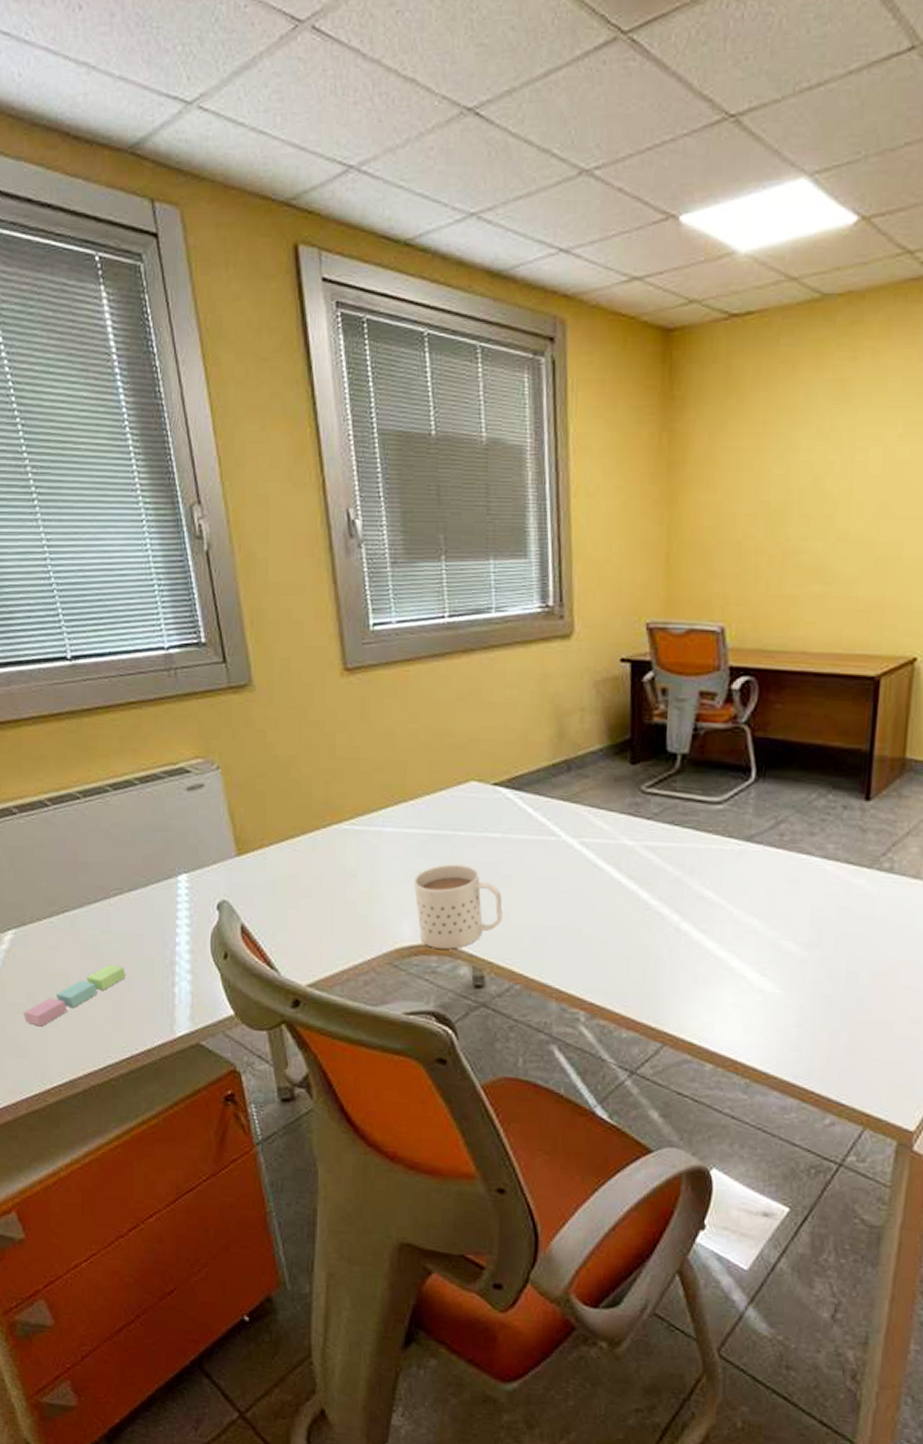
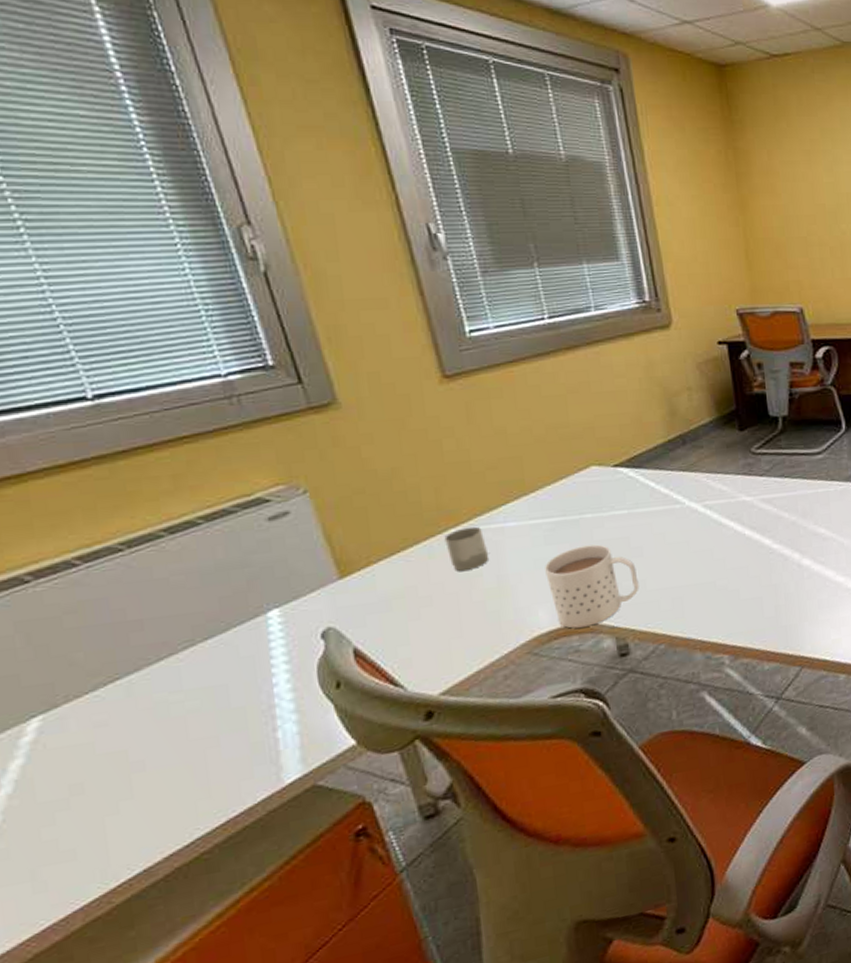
sticky notes: present [23,964,126,1027] -> none [65,725,210,820]
cup: none [328,825,365,869] -> present [444,526,489,571]

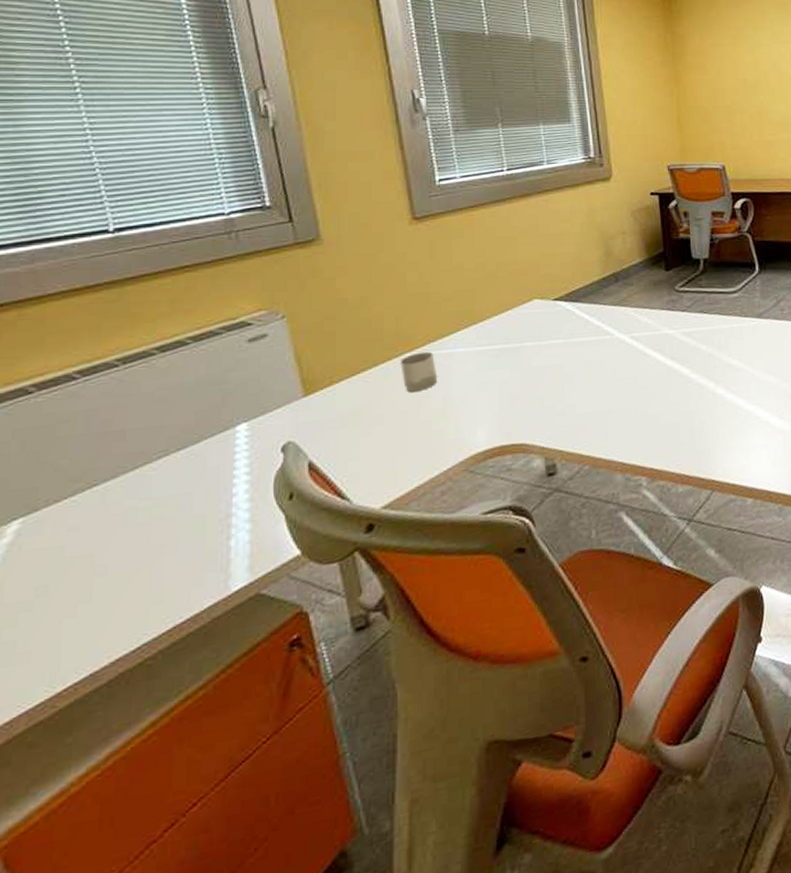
mug: present [545,544,639,629] -> none [486,370,569,448]

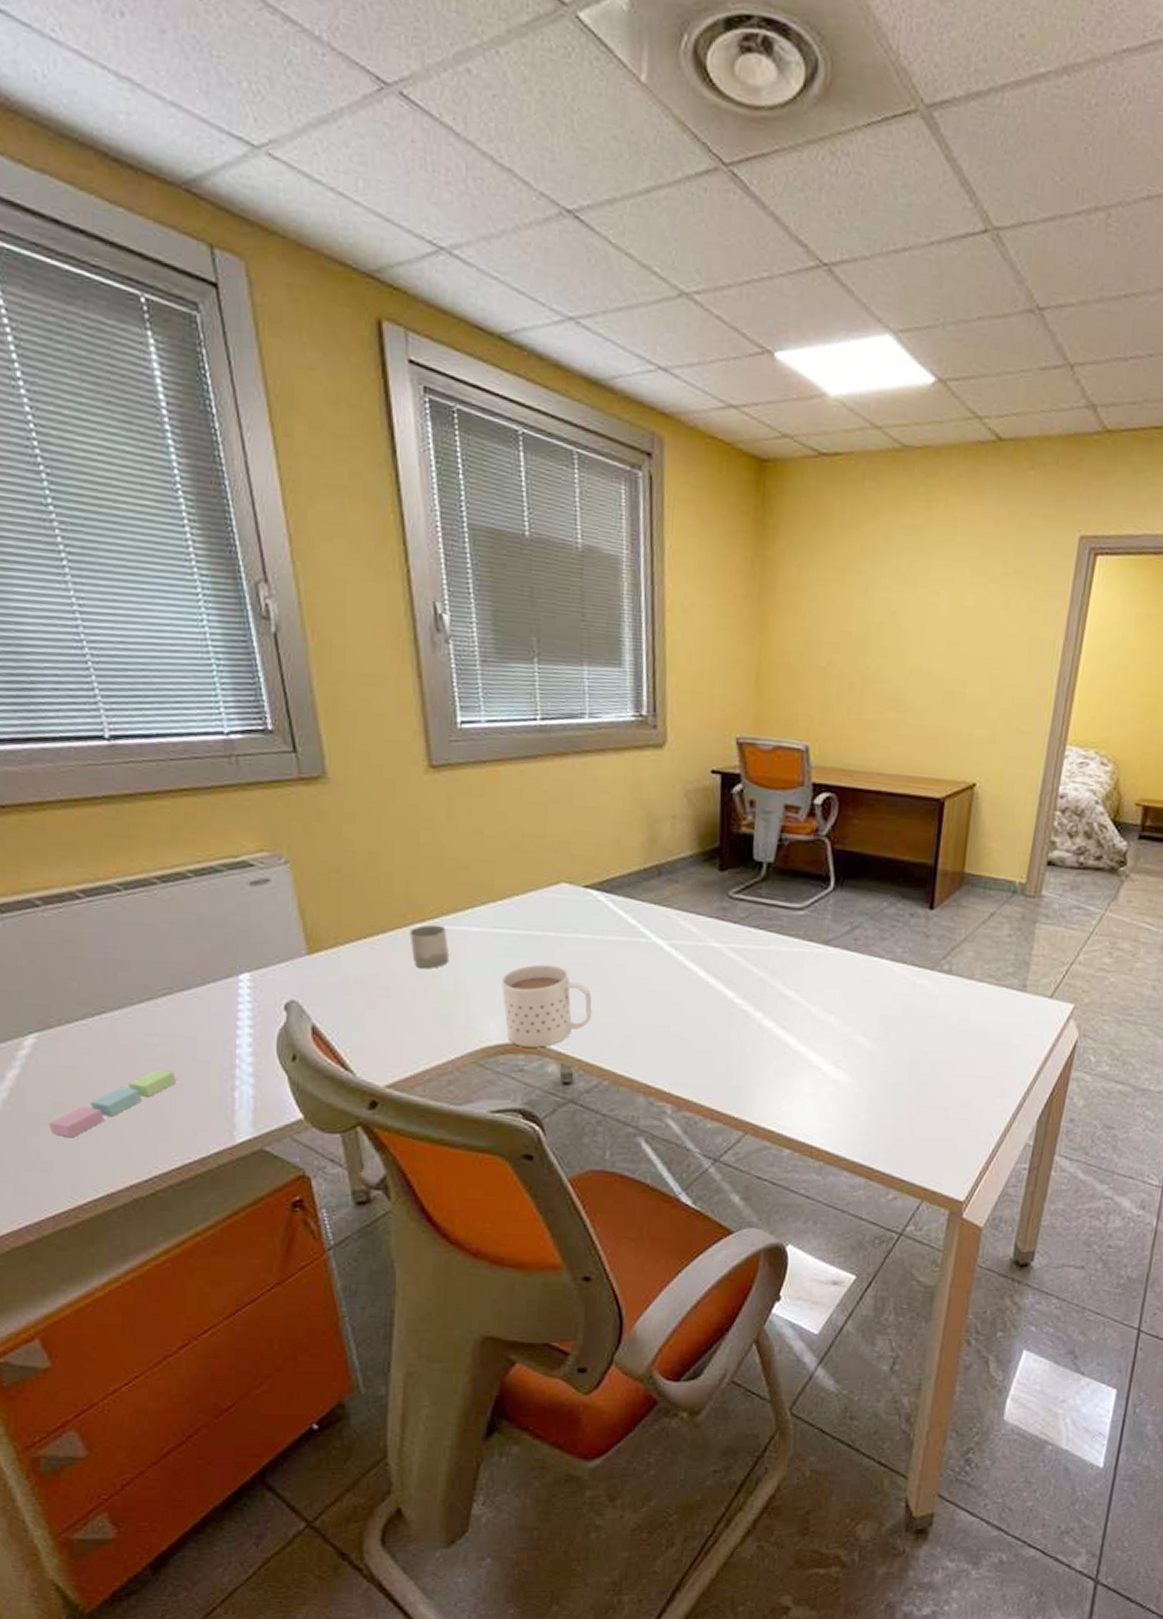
sticky notes: none [28,531,170,622] -> present [48,1069,176,1138]
mug: none [486,370,569,448] -> present [501,964,592,1048]

